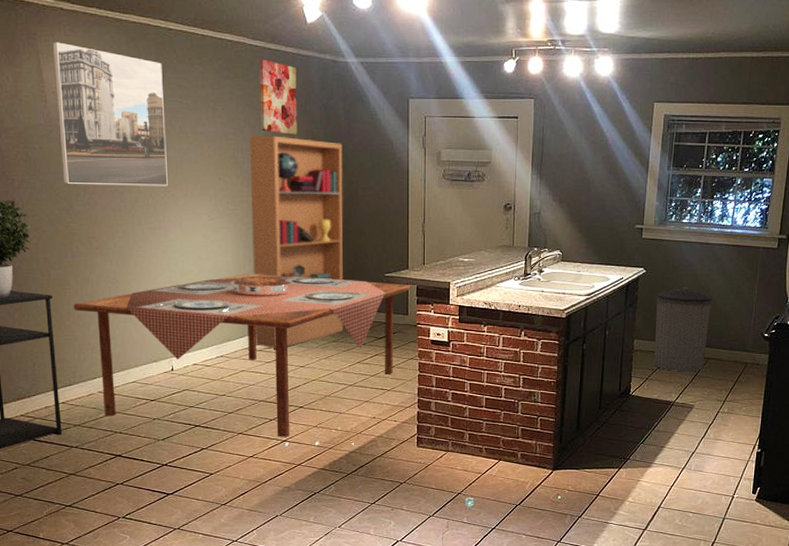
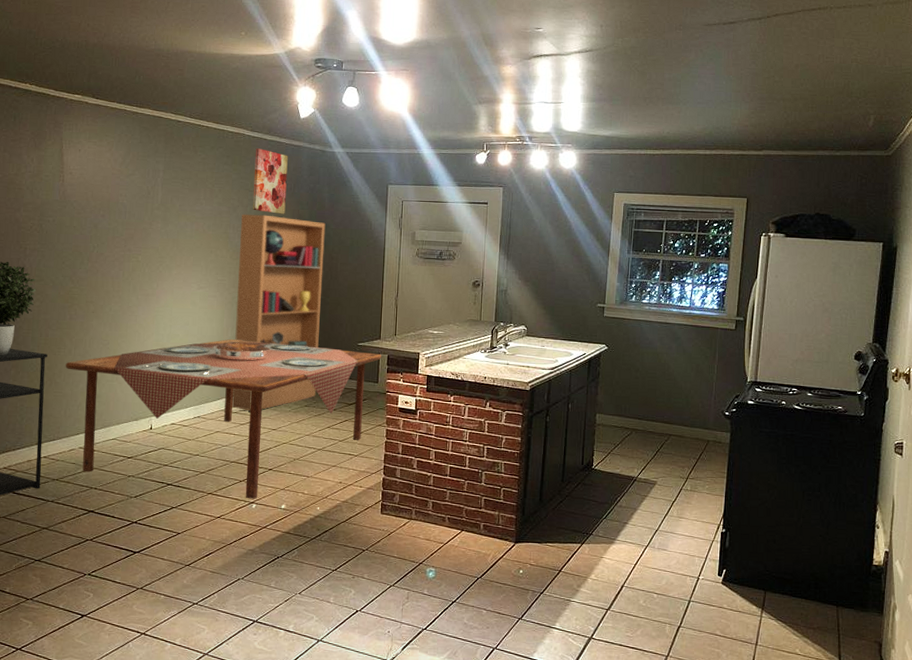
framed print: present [52,42,168,187] -> none [70,130,169,258]
trash can: present [654,287,713,372] -> none [616,364,673,448]

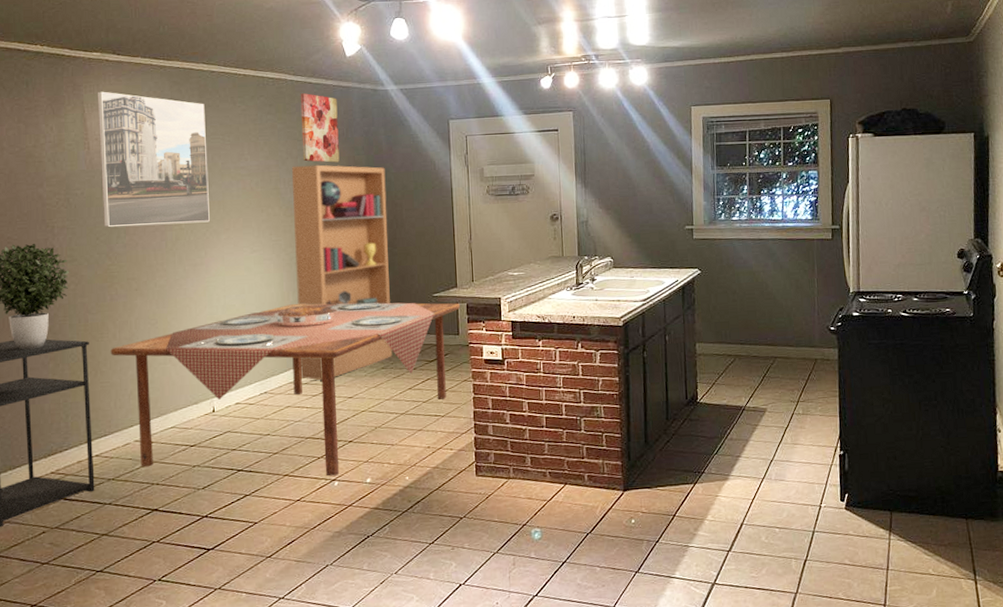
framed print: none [70,130,169,258] -> present [97,91,210,227]

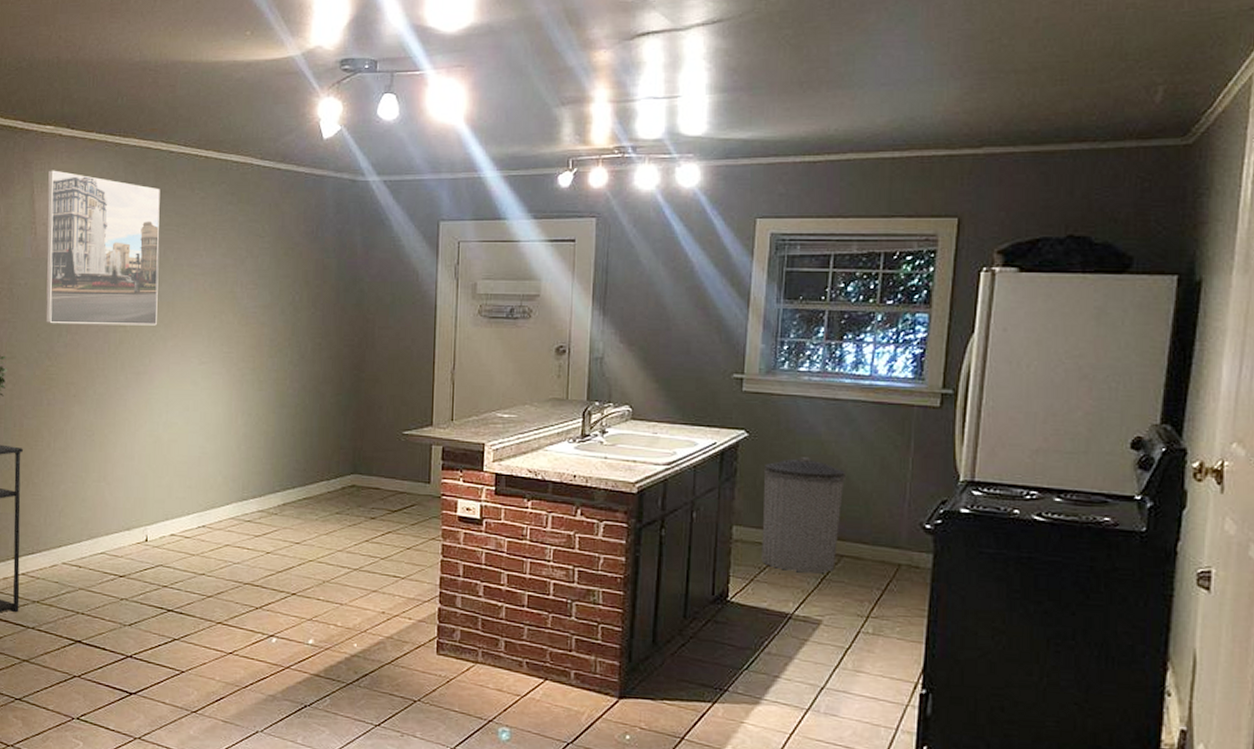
dining table: present [110,302,461,477] -> none [44,427,435,631]
bookcase: present [292,165,393,380] -> none [243,267,358,519]
wall art: present [300,93,340,163] -> none [264,181,308,265]
trash can: none [714,285,773,374] -> present [761,457,845,573]

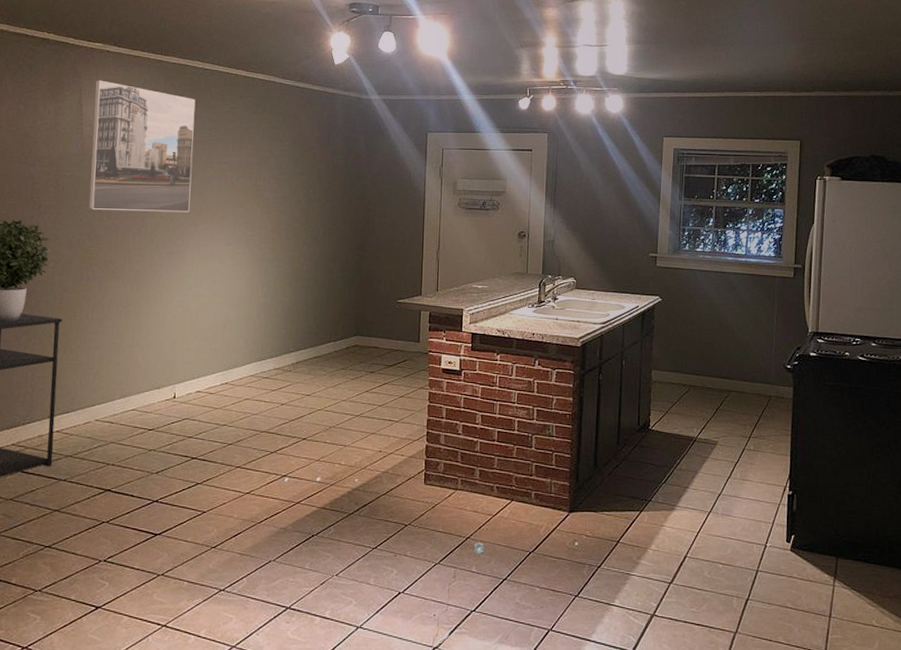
trash can: present [761,457,845,573] -> none [673,316,731,405]

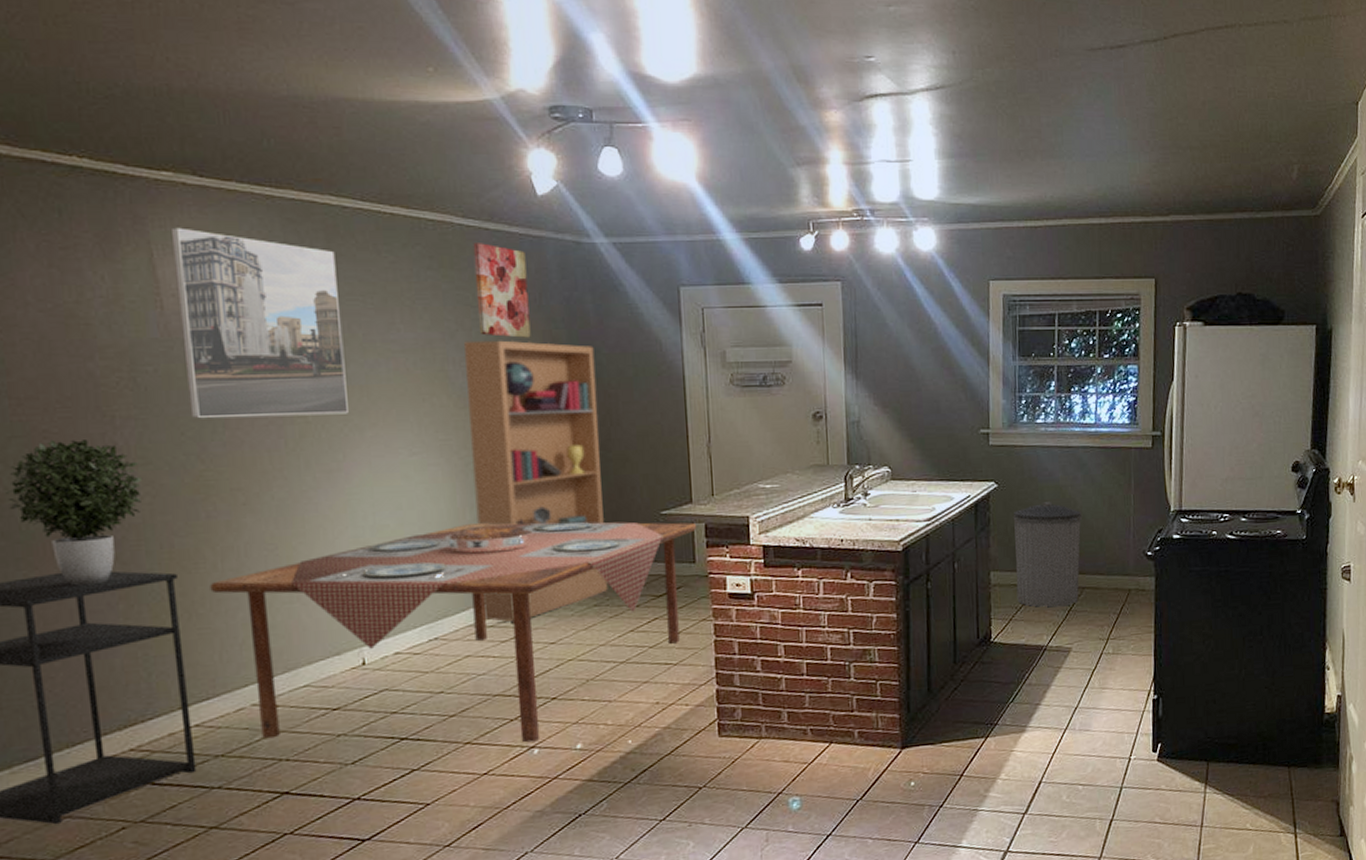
dining table: none [81,298,423,472] -> present [210,521,697,743]
bookcase: none [262,165,362,375] -> present [464,340,608,622]
wall art: none [284,96,322,165] -> present [473,243,531,338]
trash can: none [673,316,731,405] -> present [1013,502,1082,607]

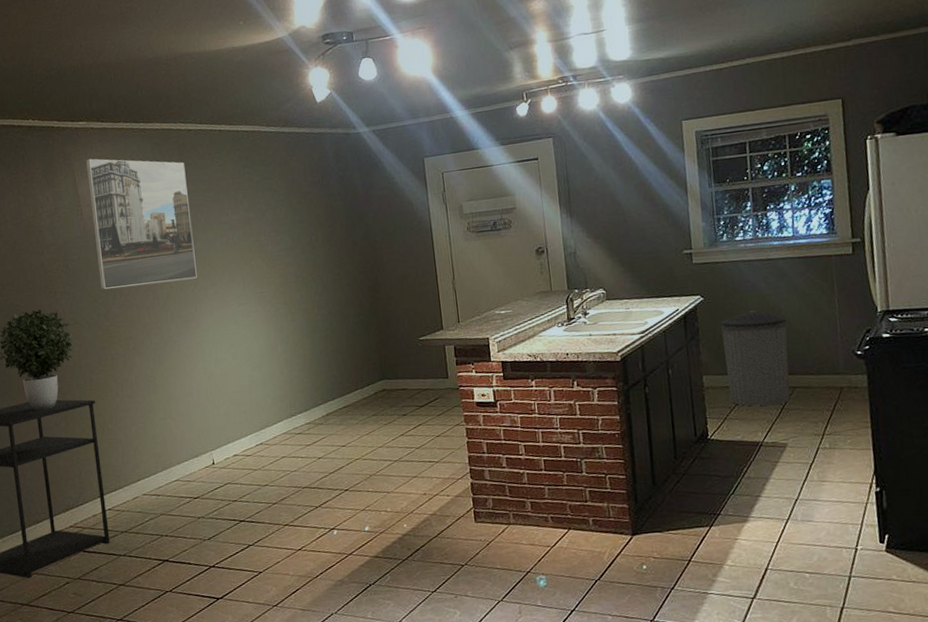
dining table: present [210,521,697,743] -> none [115,345,448,526]
bookcase: present [464,340,608,622] -> none [271,211,383,430]
wall art: present [473,243,531,338] -> none [274,143,317,212]

